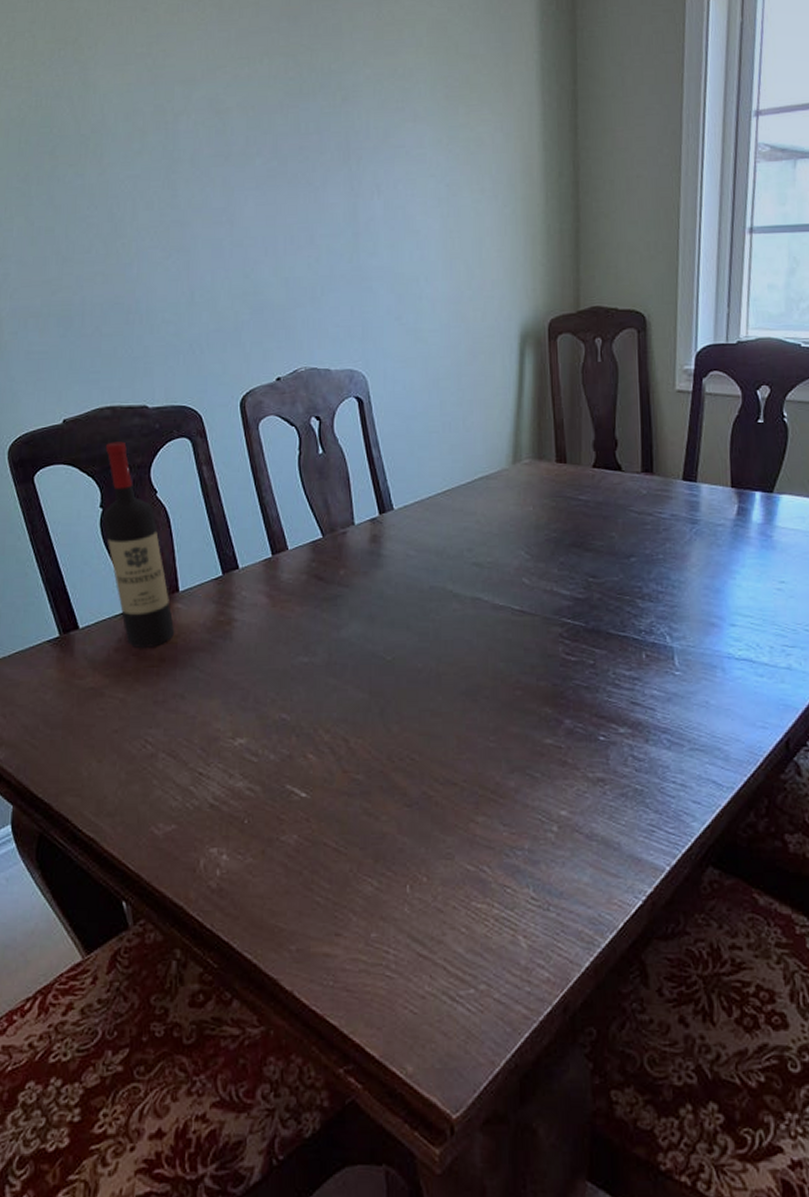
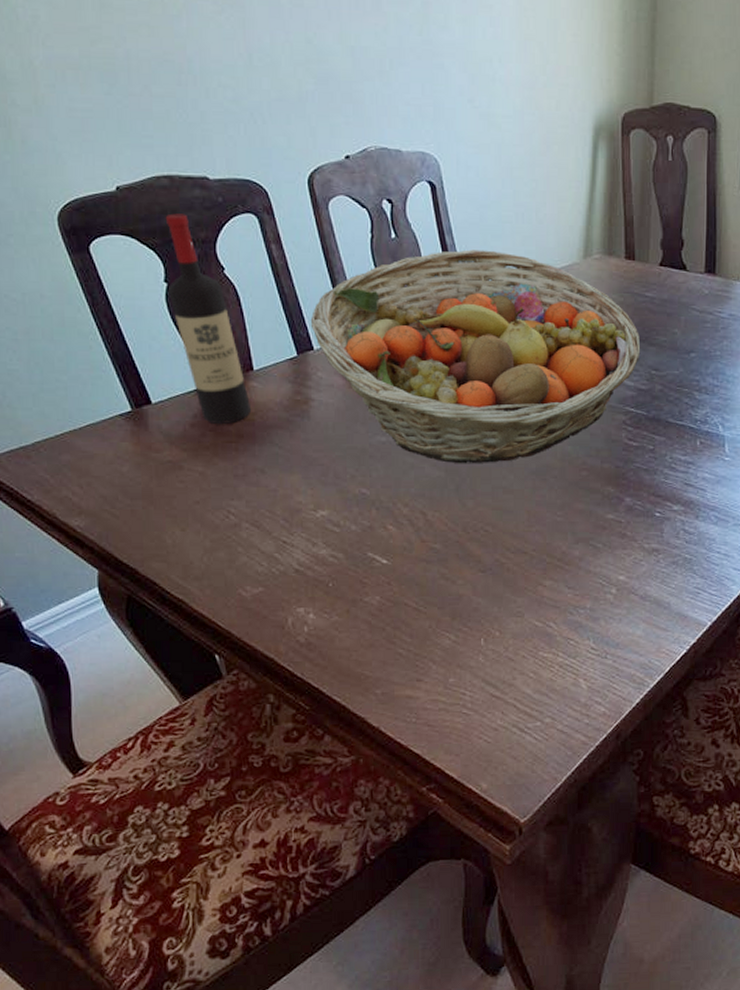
fruit basket: none [236,460,576,684] -> present [310,249,641,463]

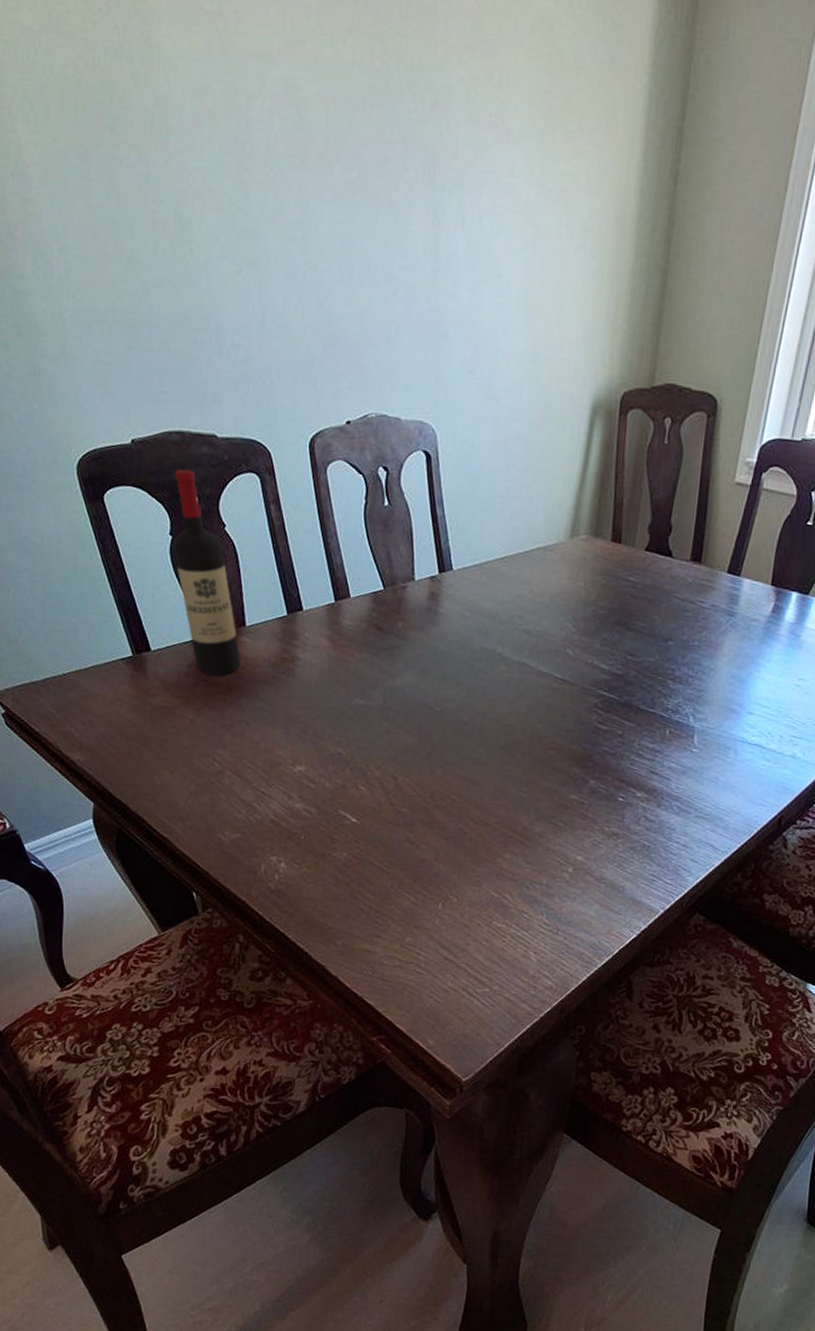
fruit basket: present [310,249,641,463] -> none [301,522,619,735]

